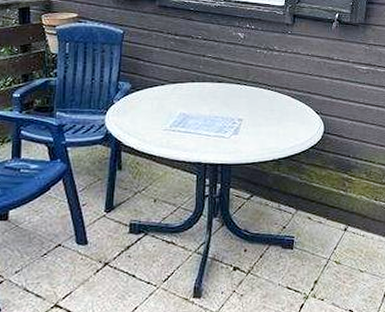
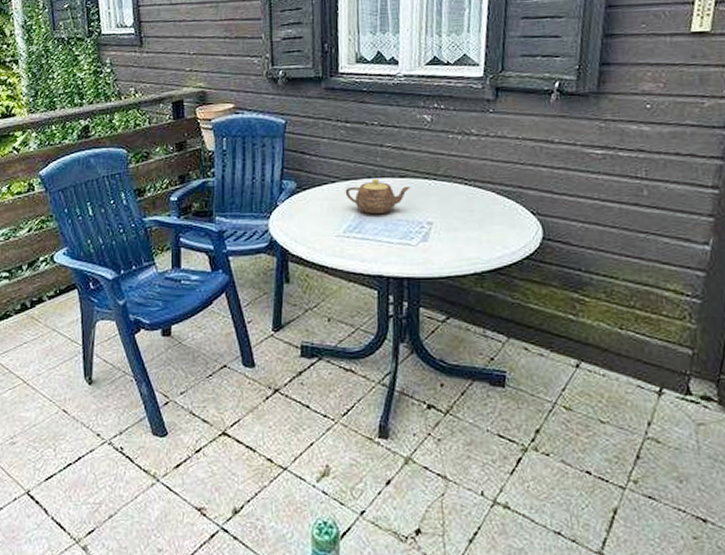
teapot: none [172,82,227,112] -> present [345,178,412,215]

